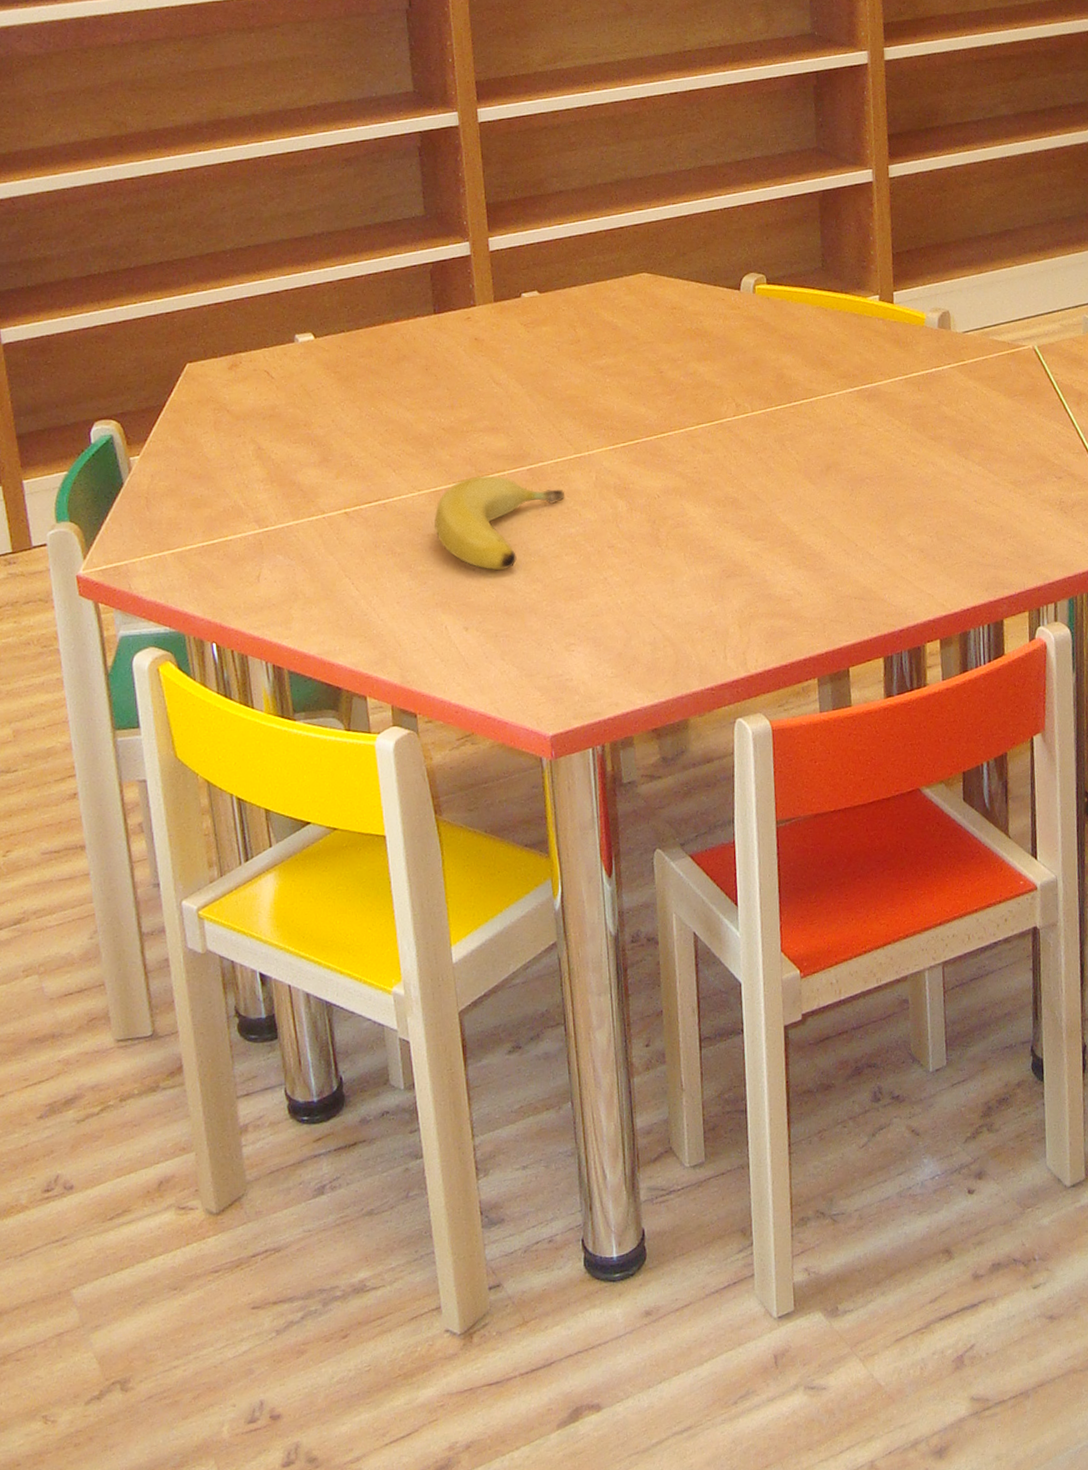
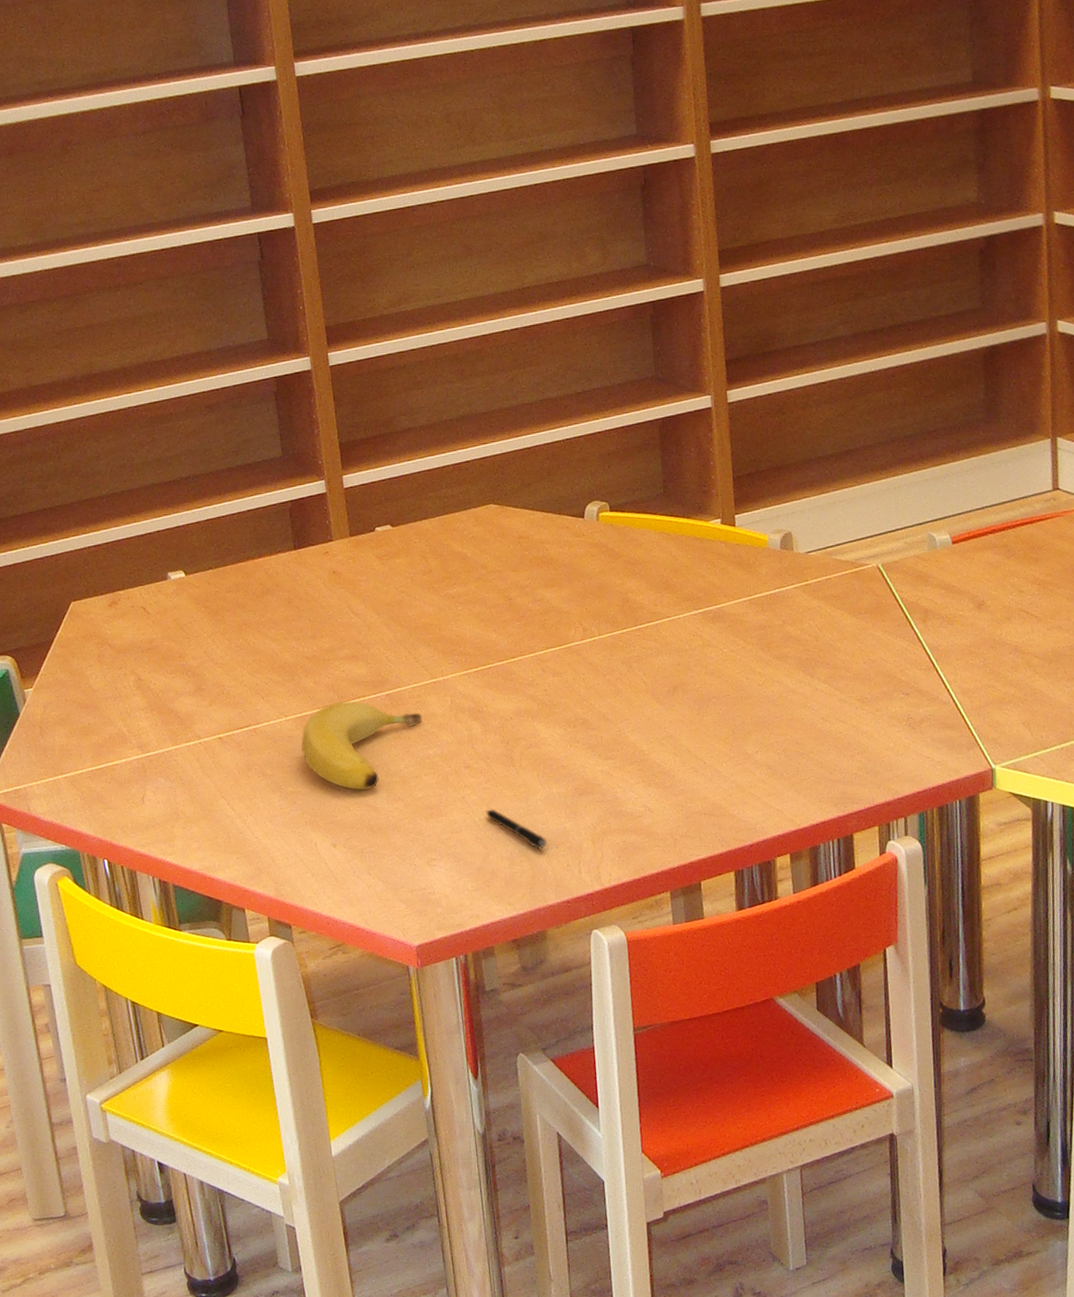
pen: none [628,591,693,634] -> present [485,809,548,850]

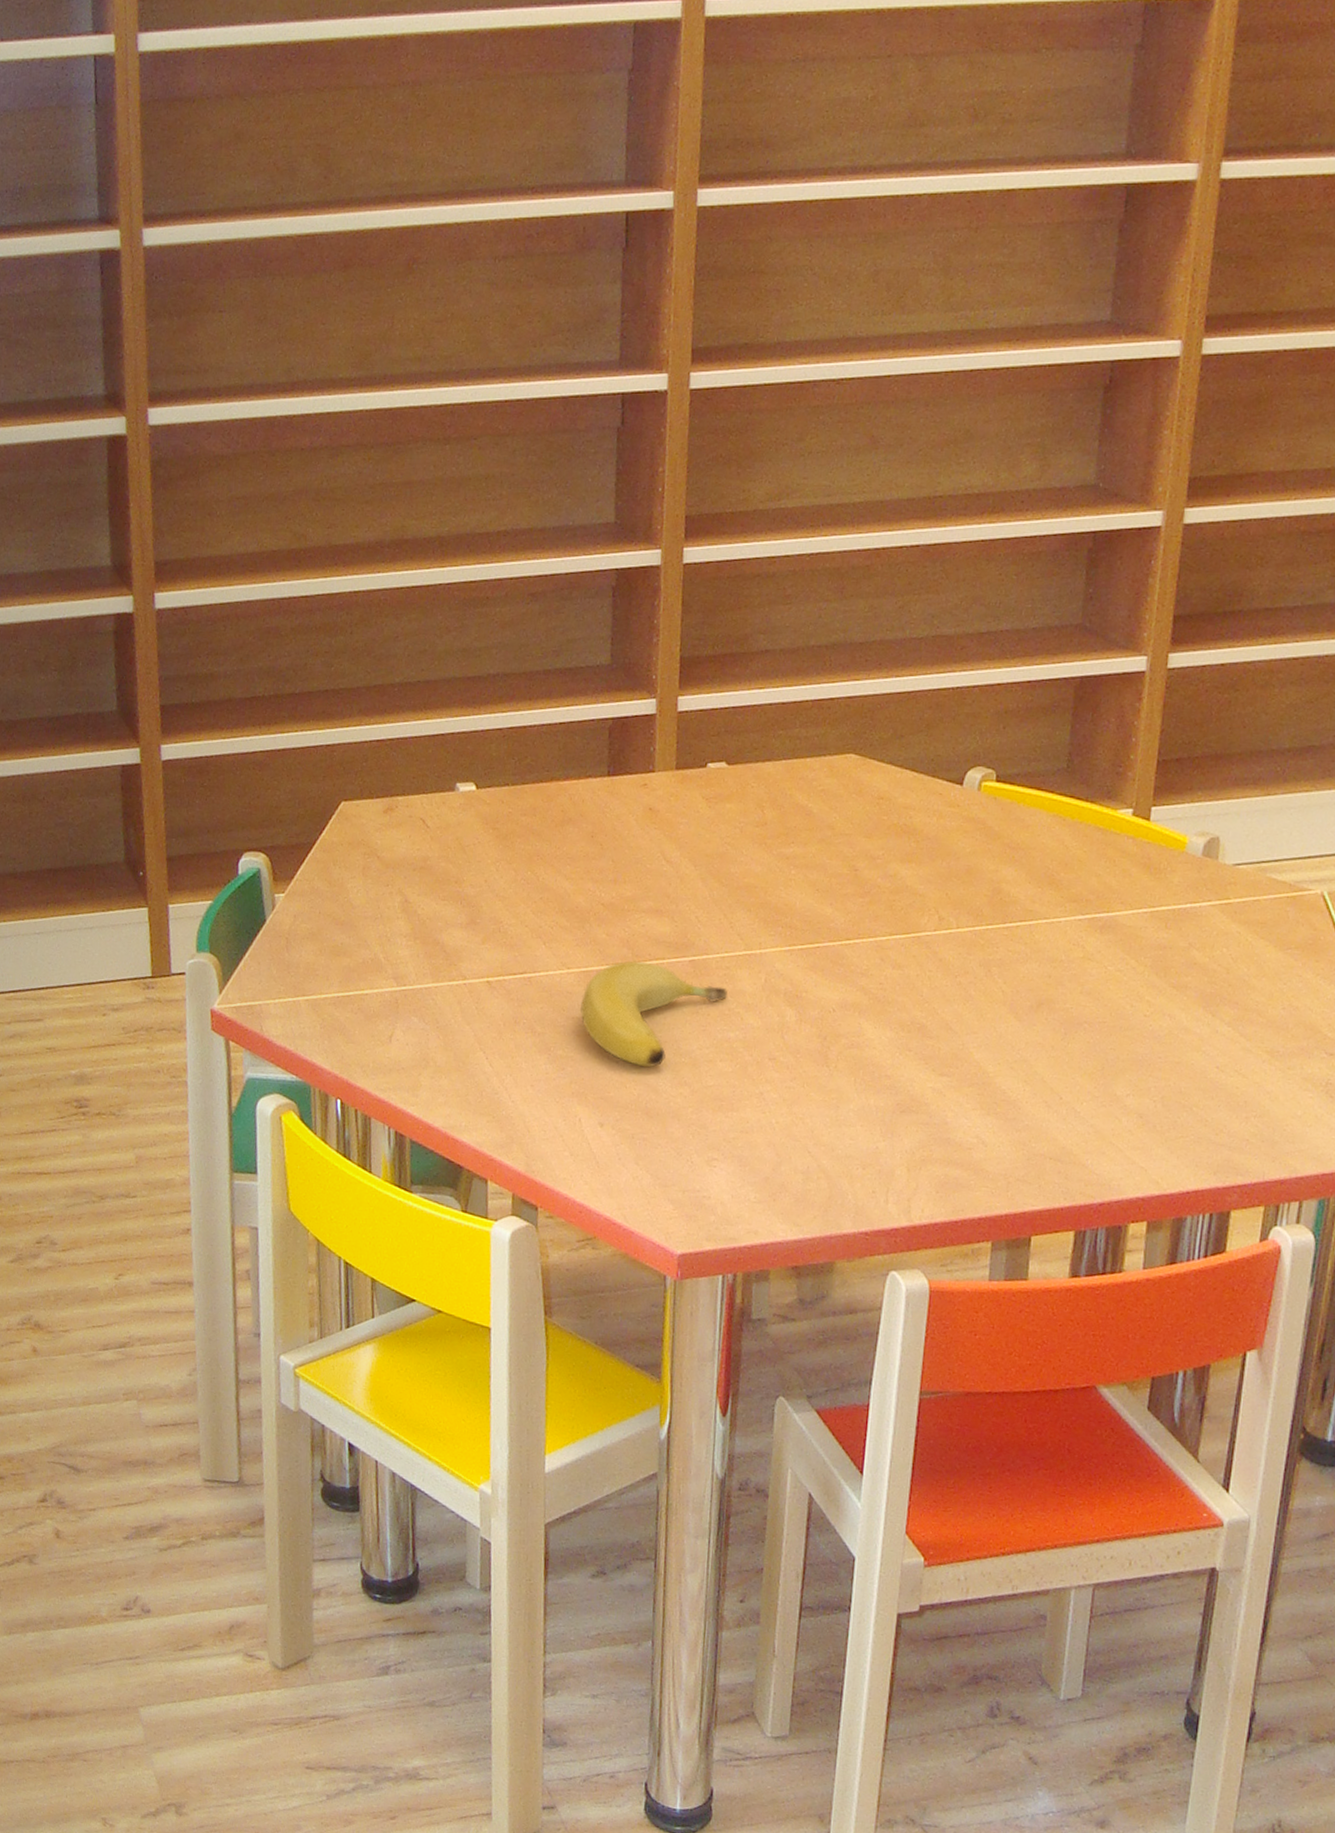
pen: present [485,809,548,850] -> none [784,1112,854,1168]

